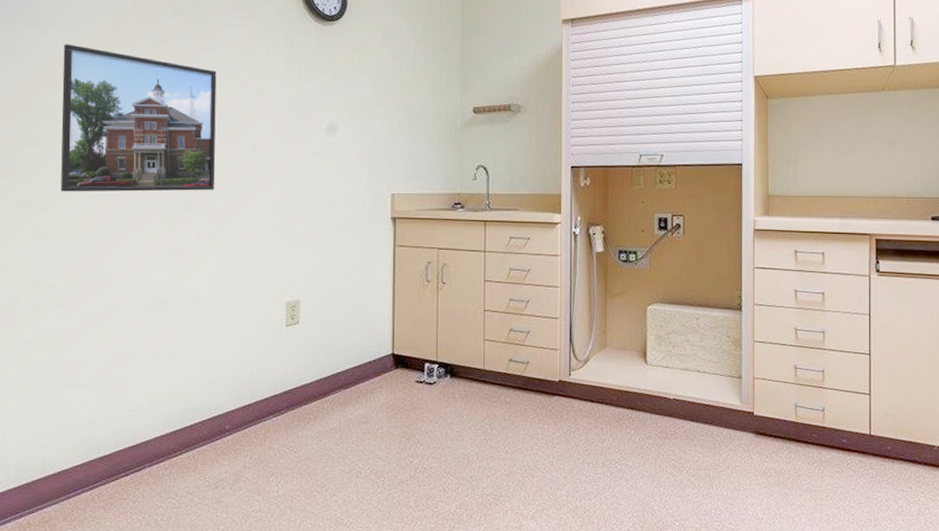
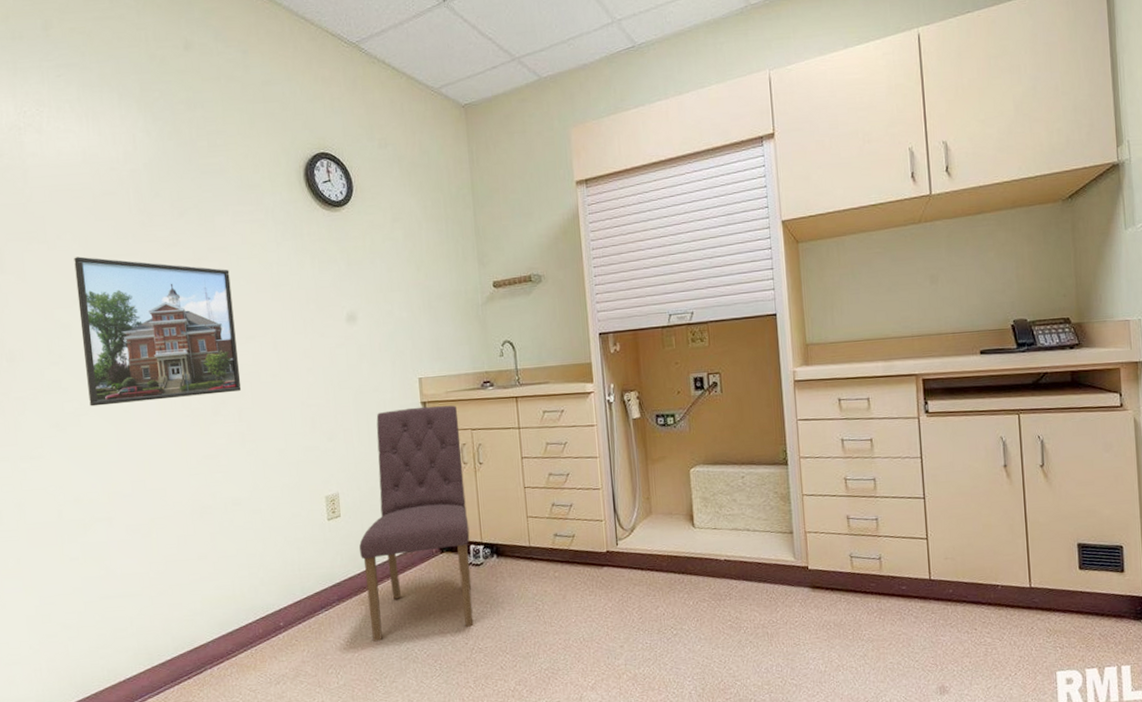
dining chair: none [315,222,426,453] -> present [359,405,474,642]

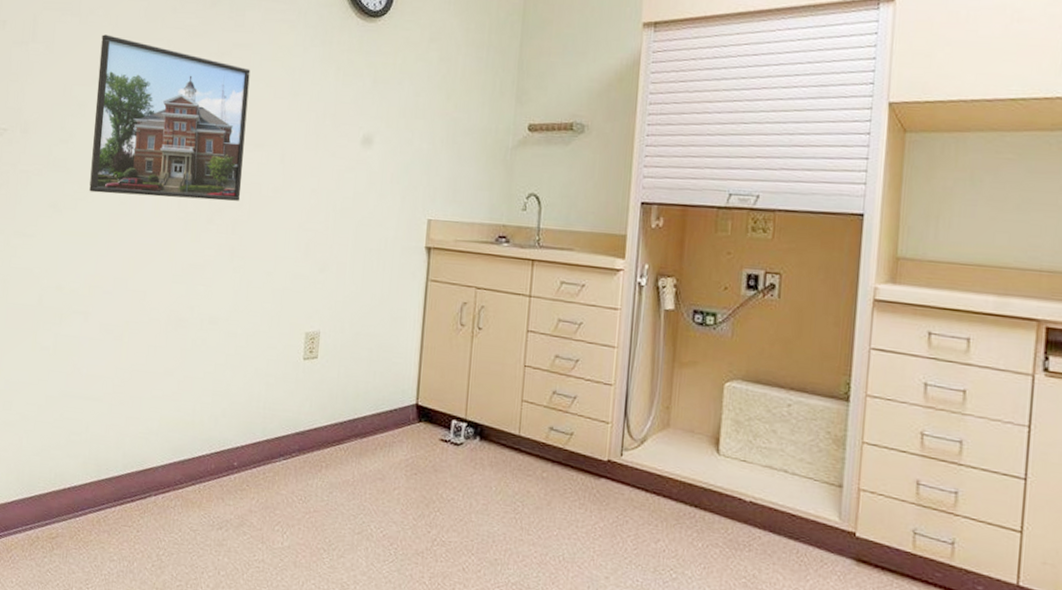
dining chair: present [359,405,474,642] -> none [327,250,464,514]

